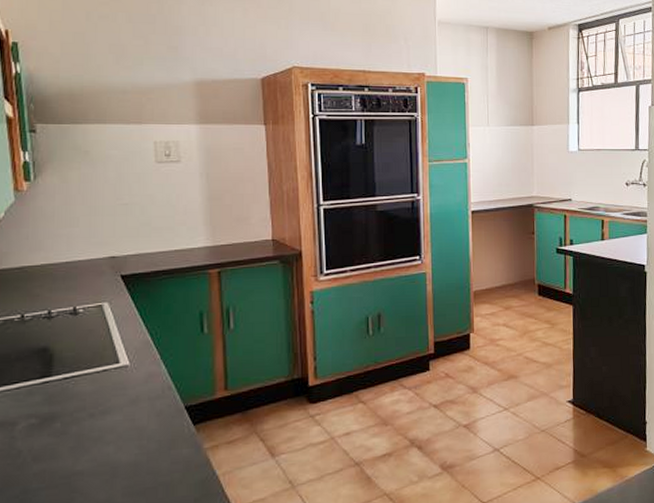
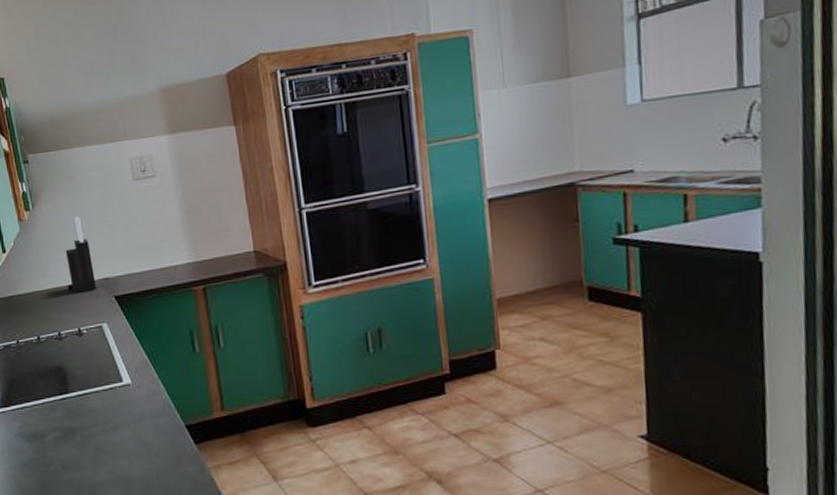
knife block: none [65,192,101,270] -> present [65,216,97,293]

